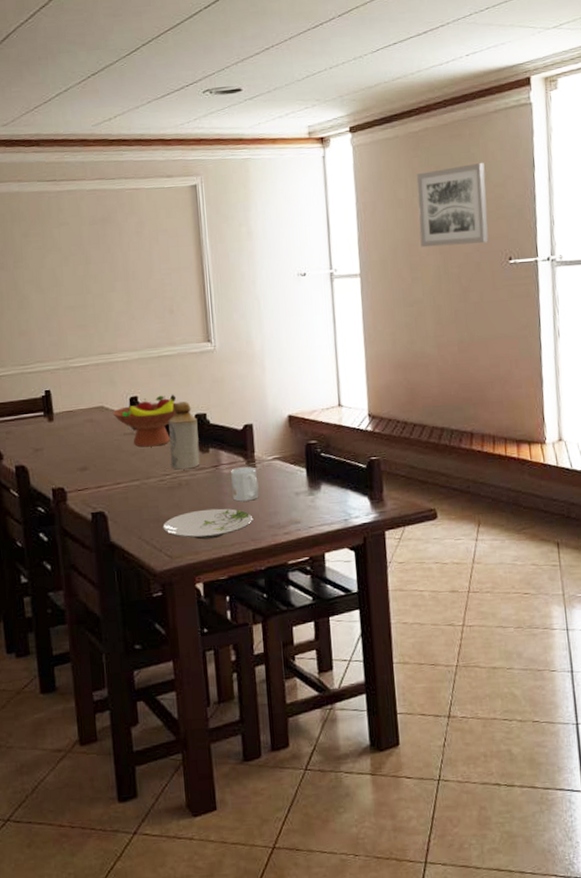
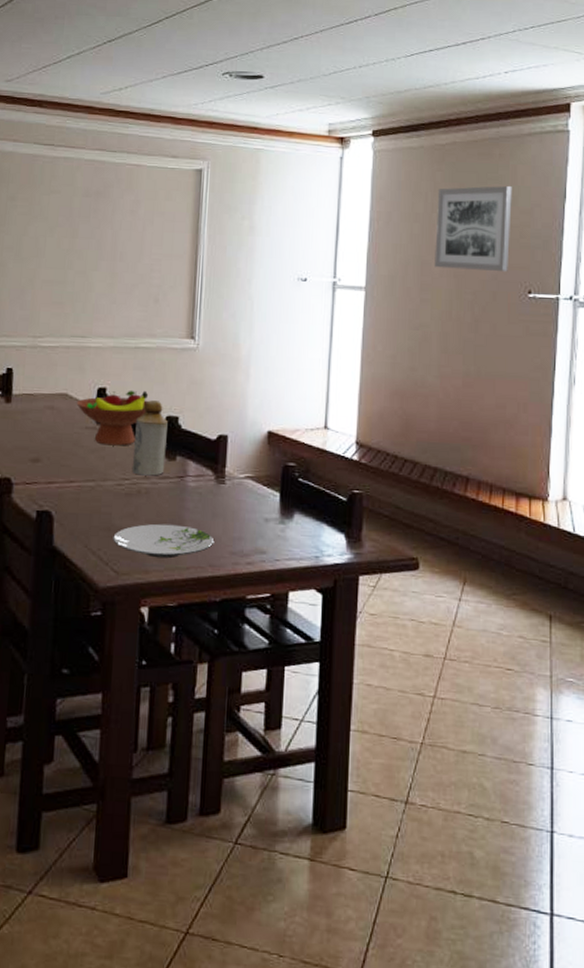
mug: present [231,467,259,502] -> none [195,482,226,521]

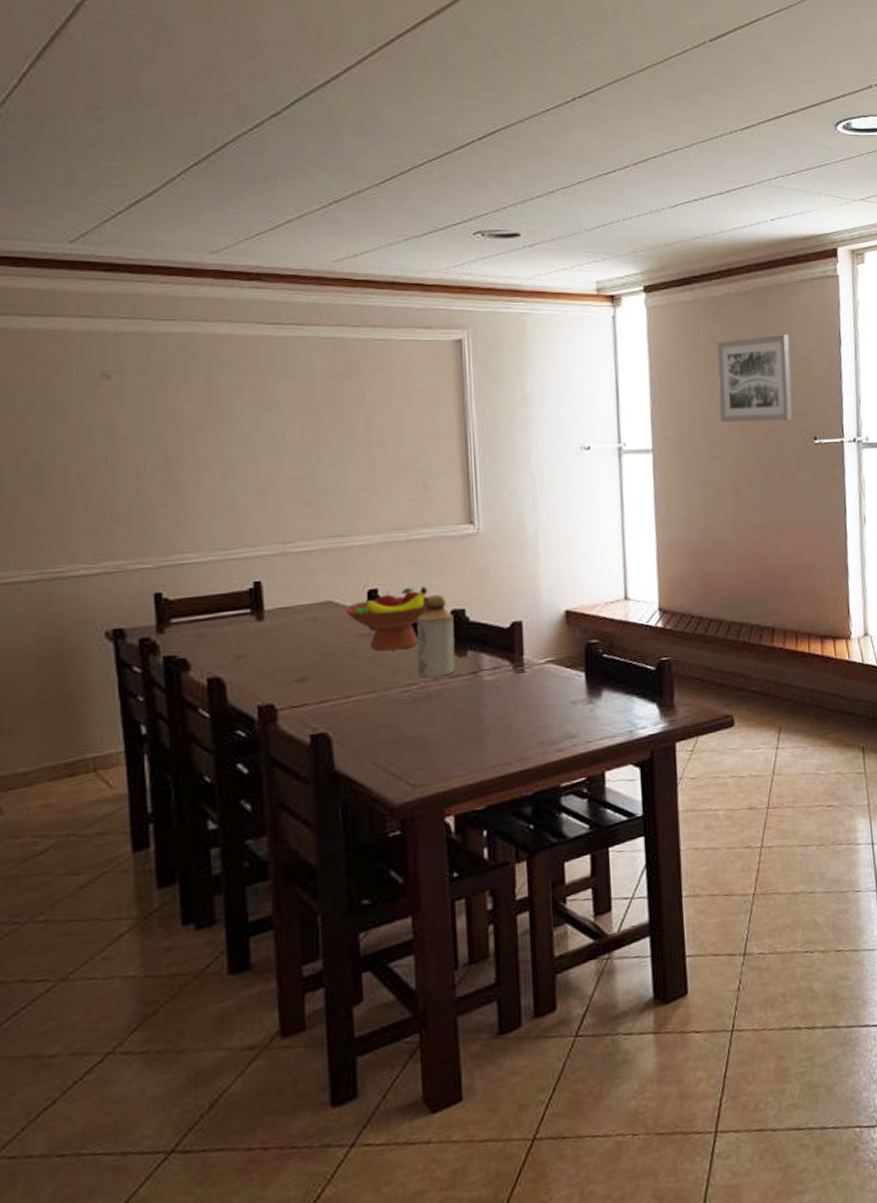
plate: present [113,523,215,559] -> none [404,723,520,763]

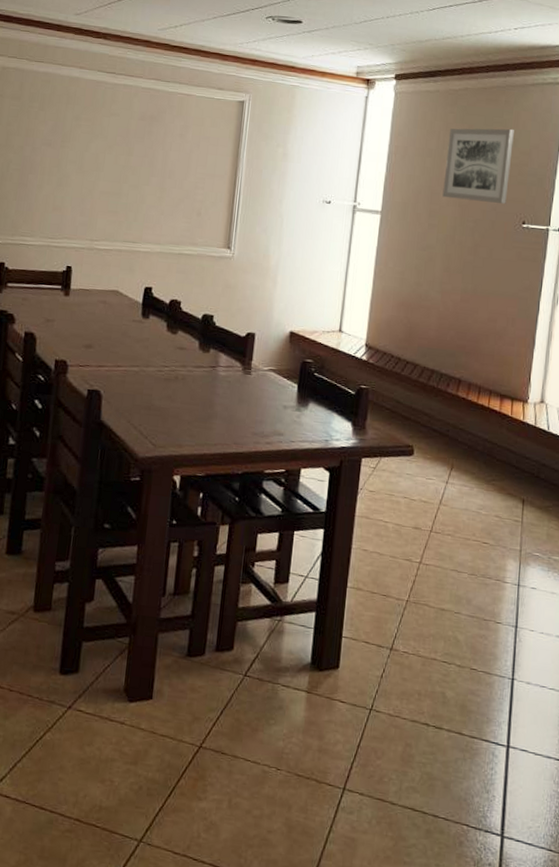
fruit bowl: present [344,586,428,652] -> none [125,290,189,338]
bottle: present [416,595,456,678] -> none [171,300,204,365]

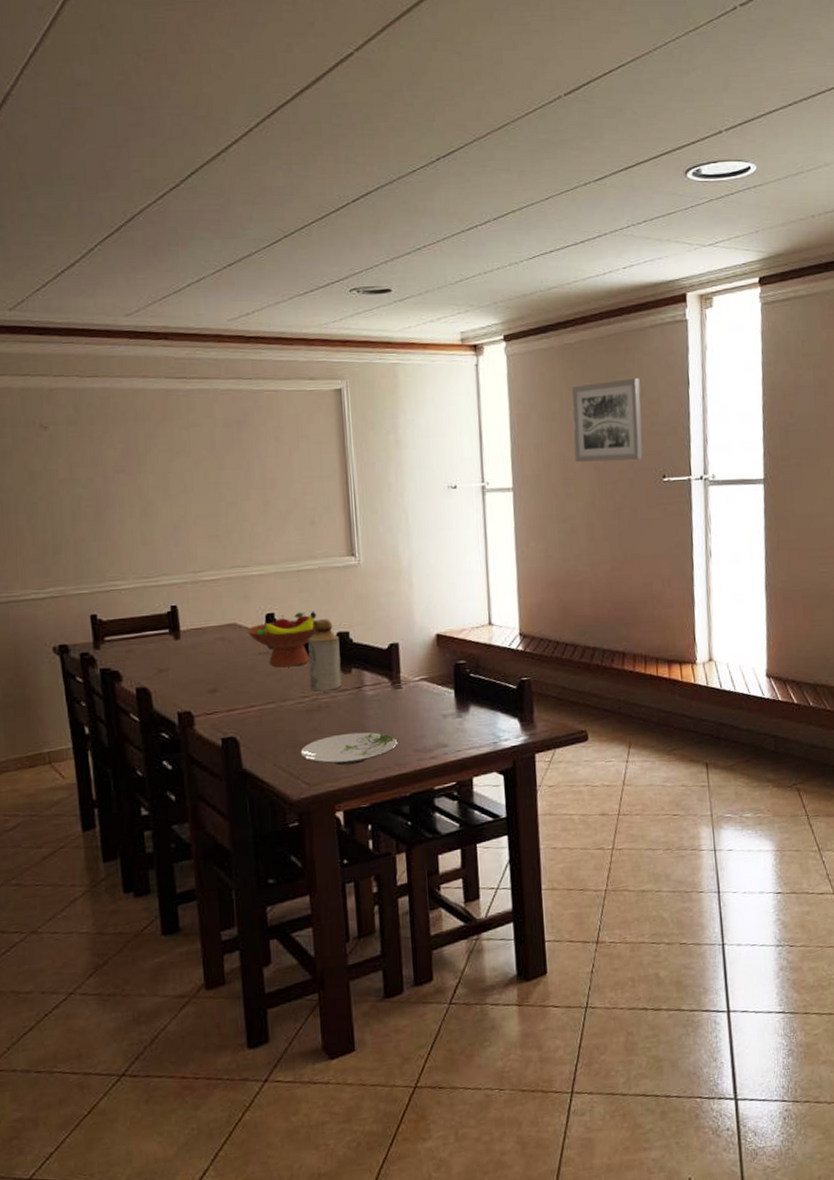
fruit bowl: none [125,290,189,338] -> present [246,611,317,668]
plate: none [152,405,240,436] -> present [300,732,398,766]
bottle: none [171,300,204,365] -> present [308,619,342,692]

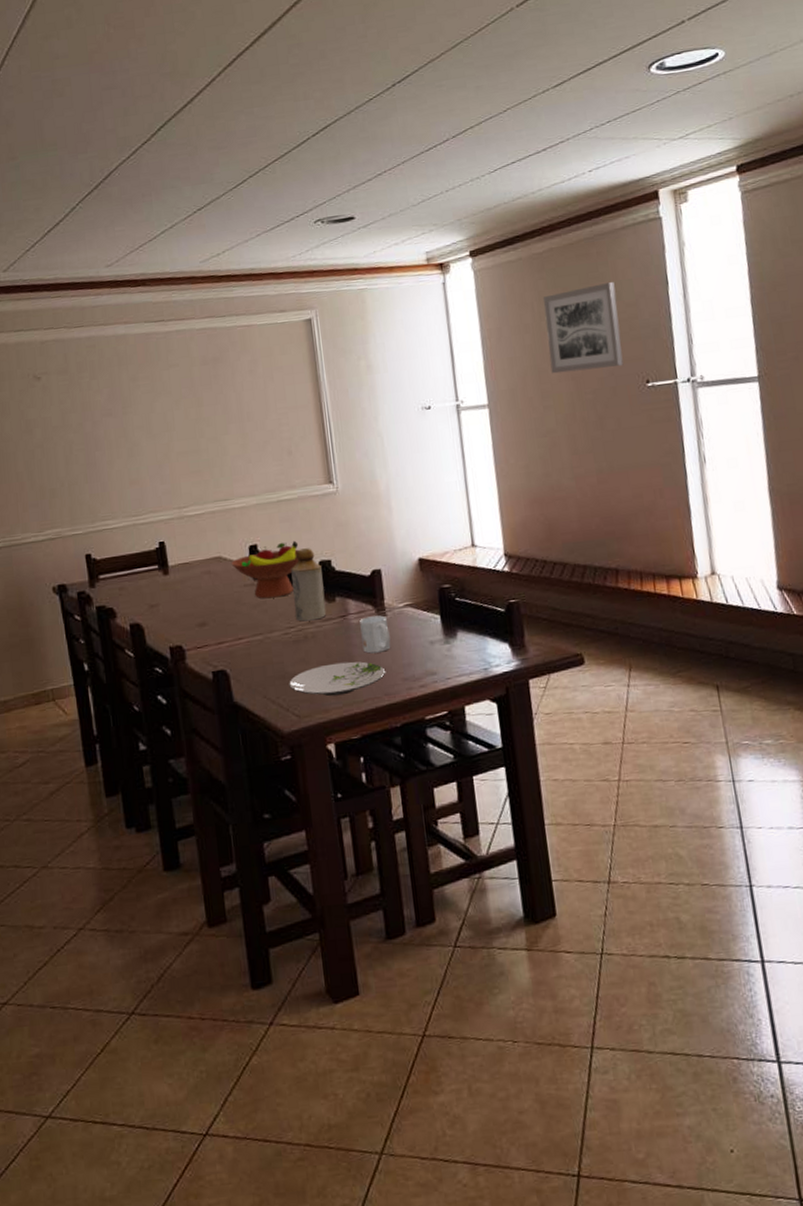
mug: none [375,688,405,725] -> present [360,615,391,654]

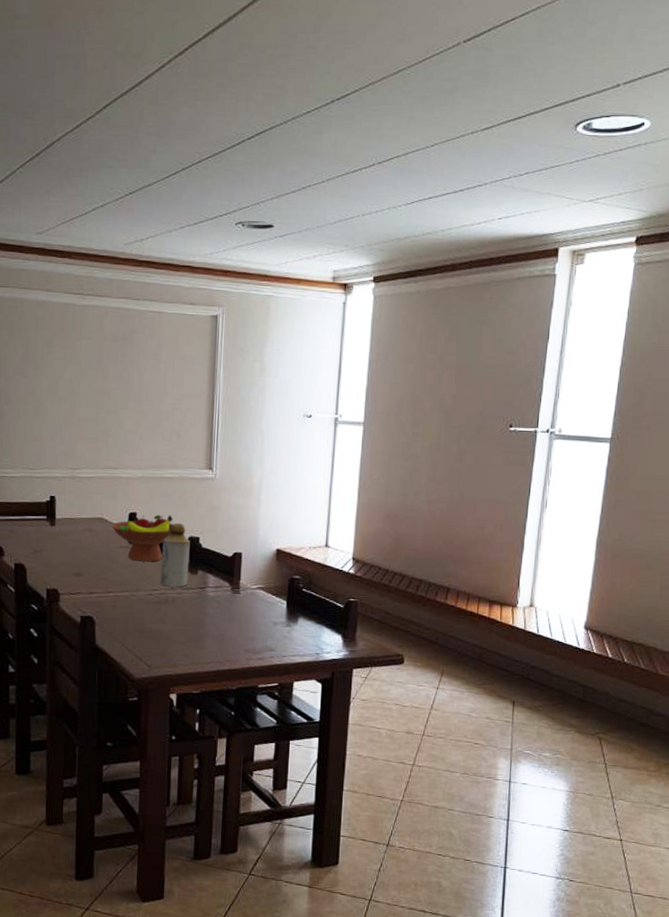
plate: present [289,661,386,697] -> none [145,626,231,655]
mug: present [360,615,391,654] -> none [214,592,241,625]
wall art: present [542,282,624,374] -> none [426,328,500,407]

